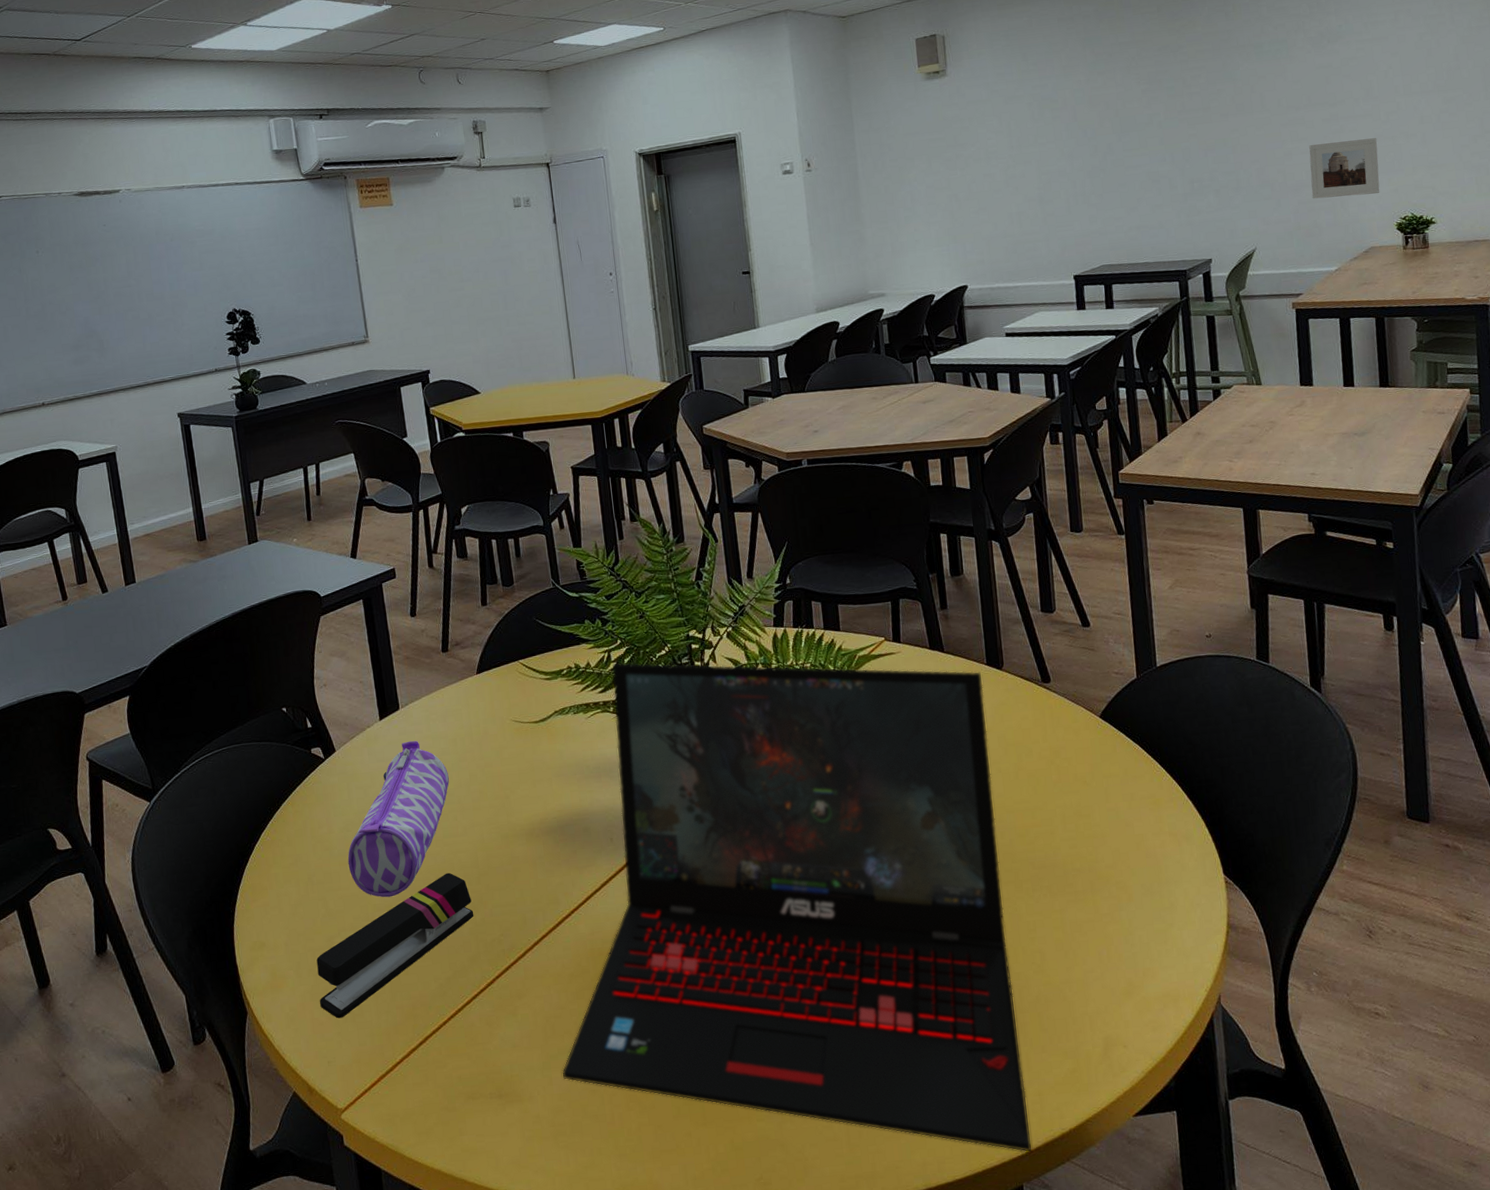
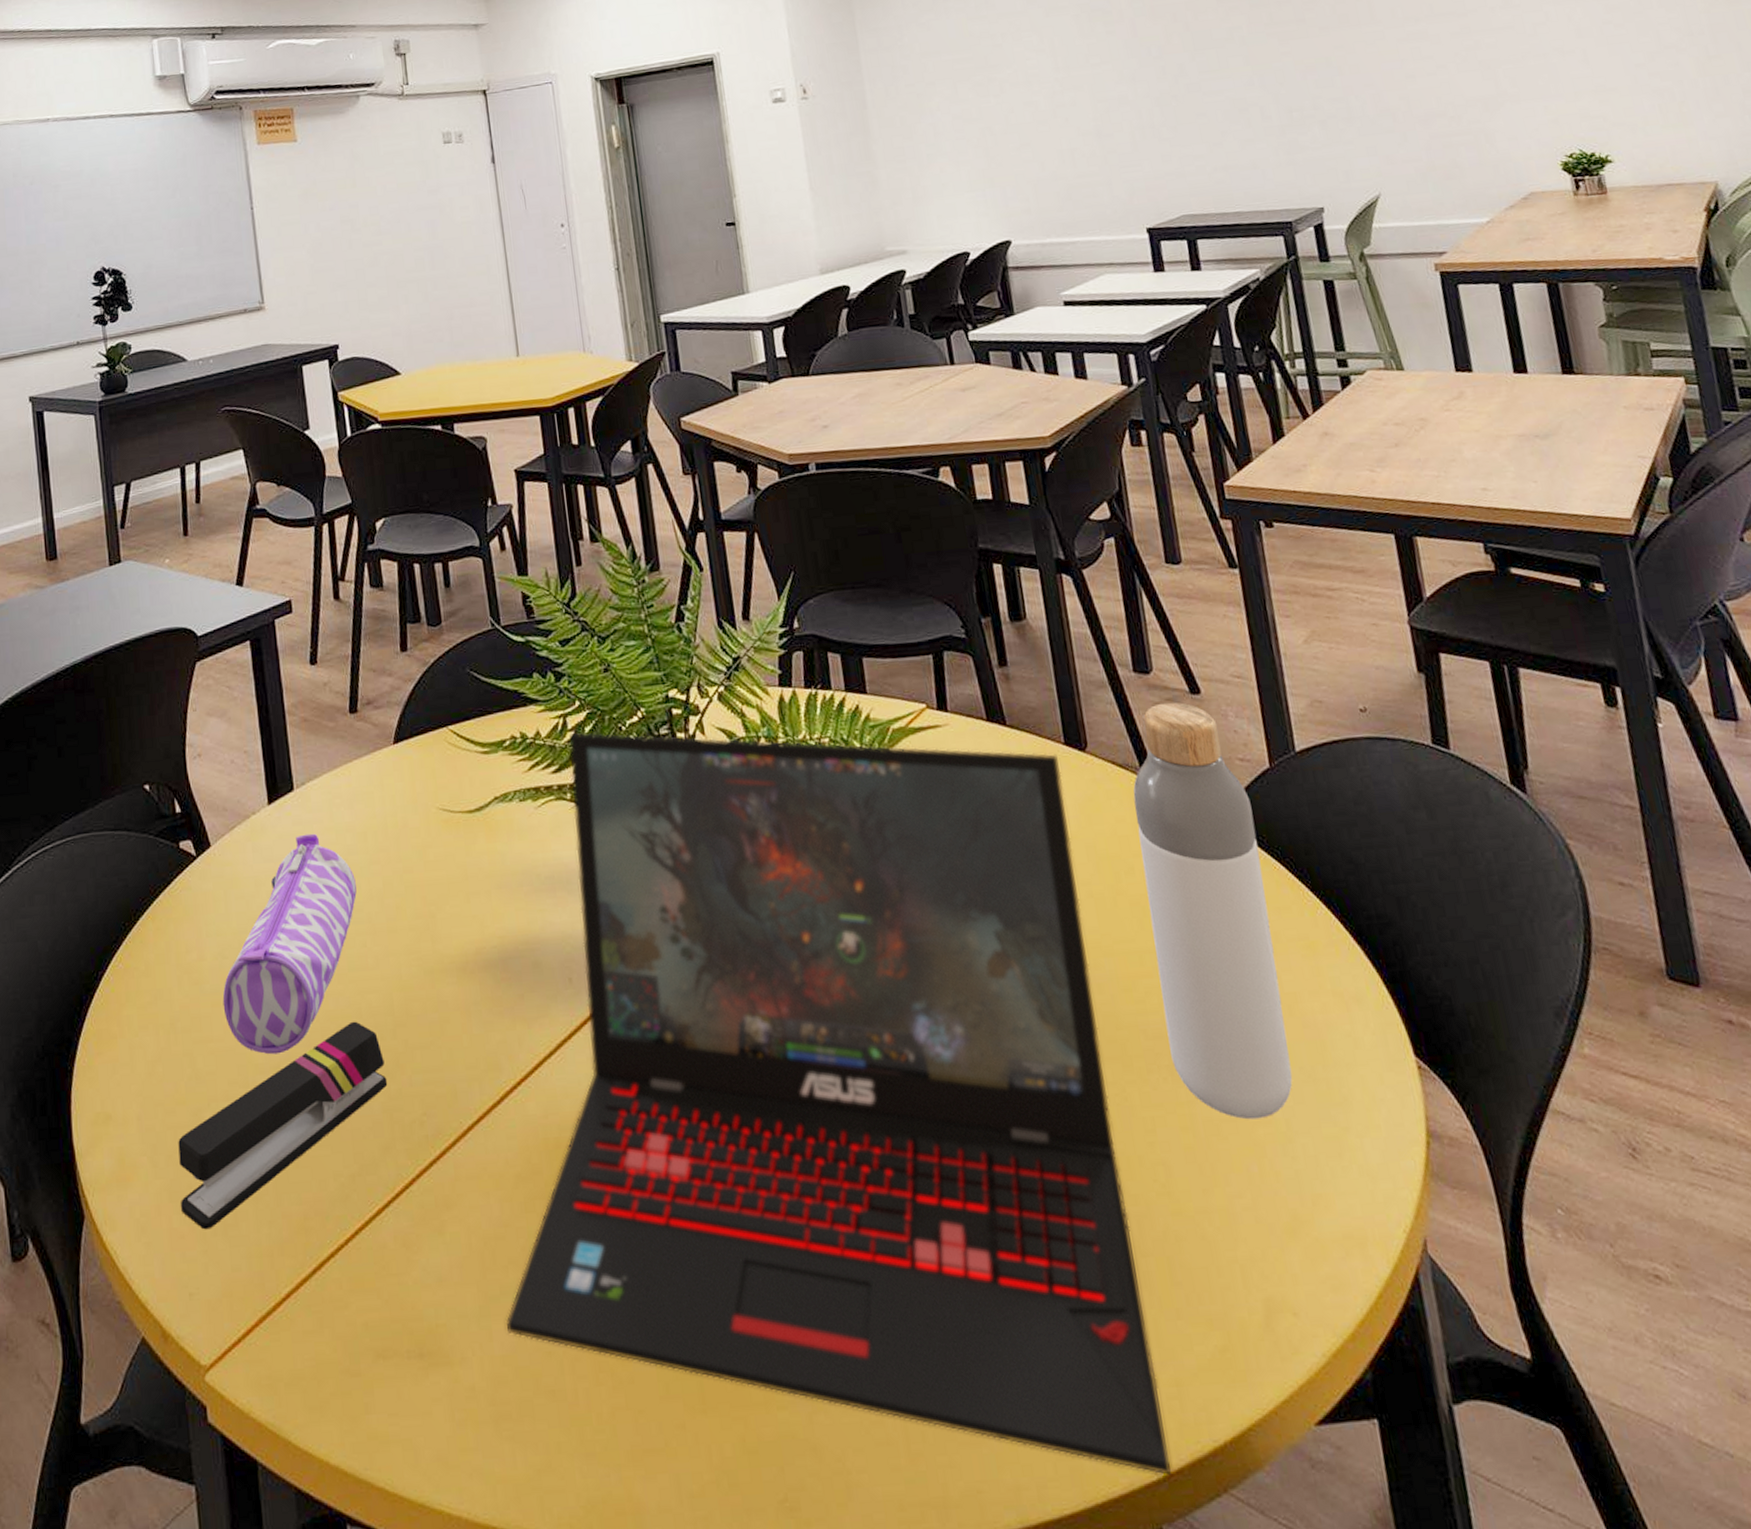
bottle: none [1035,633,1136,921] -> present [1133,702,1293,1120]
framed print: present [1309,138,1380,199] -> none [1437,55,1535,132]

